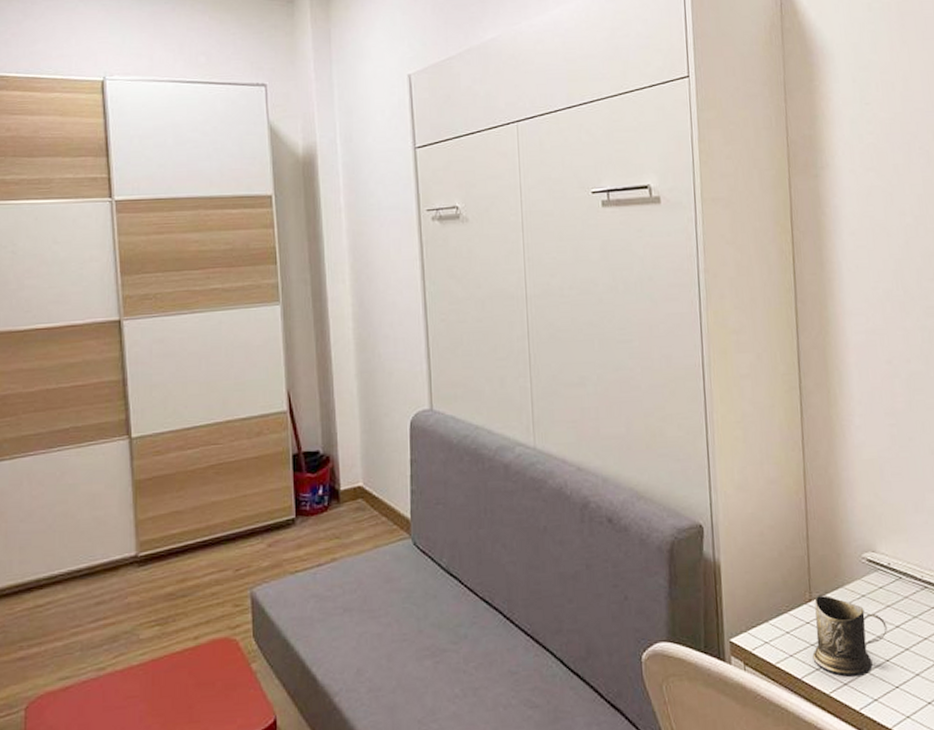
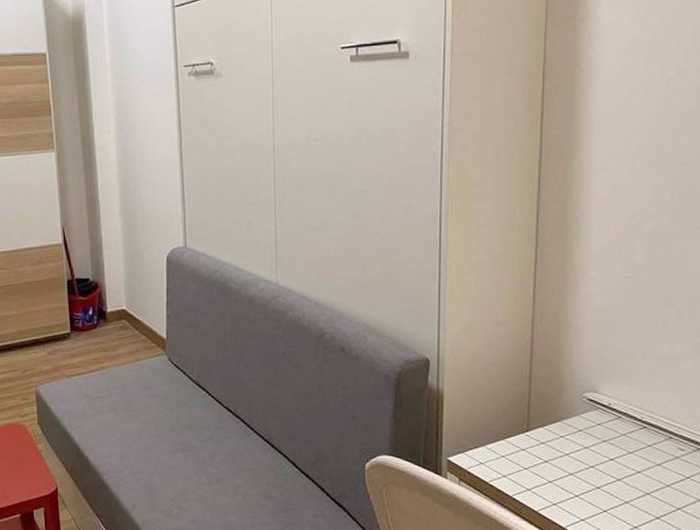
mug: present [812,595,887,675] -> none [525,427,601,497]

